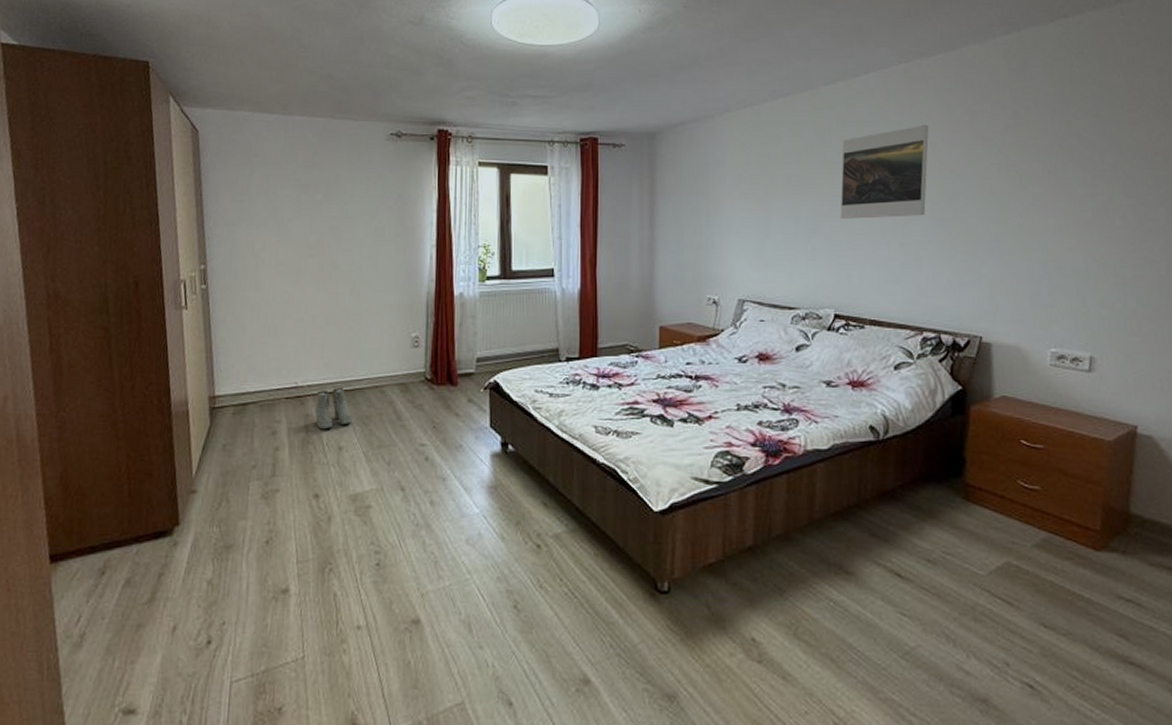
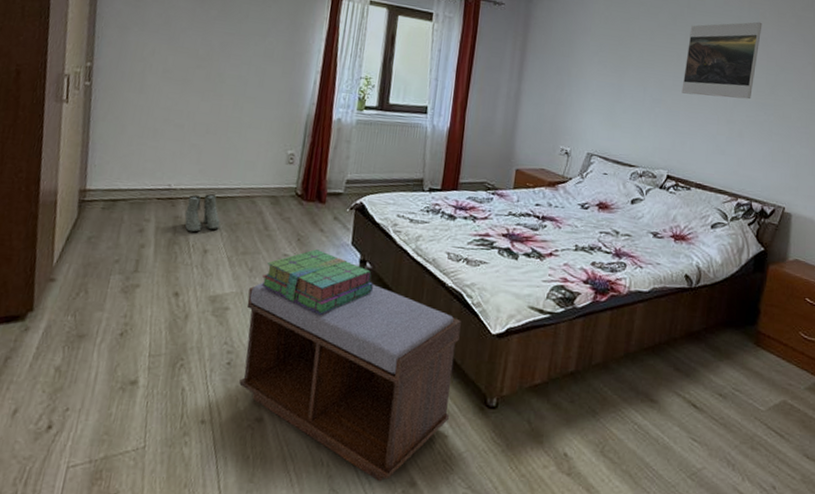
bench: none [389,468,619,681] -> present [239,282,461,482]
stack of books: none [400,436,518,505] -> present [261,249,373,315]

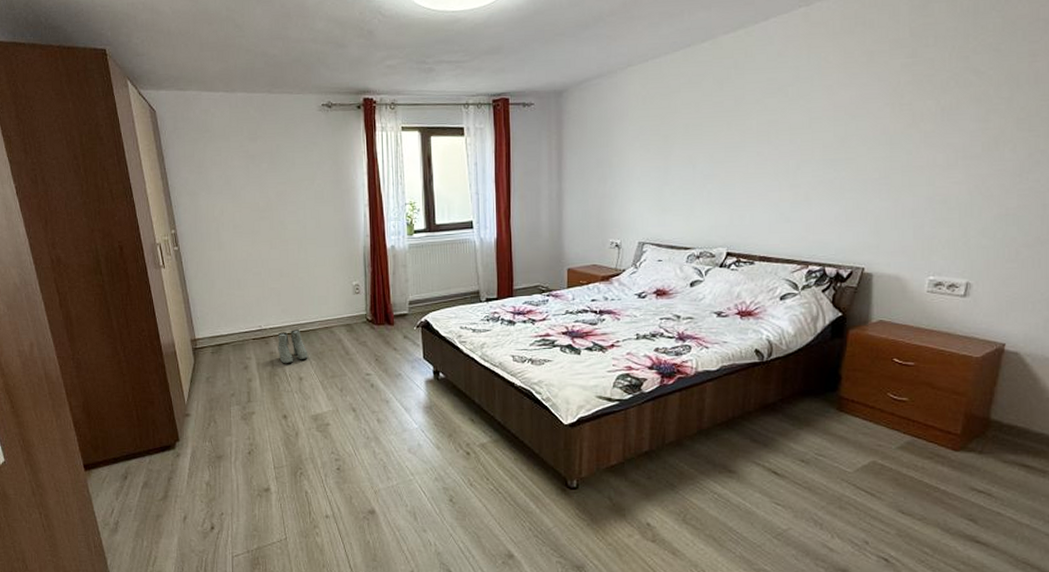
bench: present [239,282,461,482] -> none [343,391,536,556]
stack of books: present [261,249,373,315] -> none [351,366,449,422]
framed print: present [681,22,763,100] -> none [735,68,826,164]

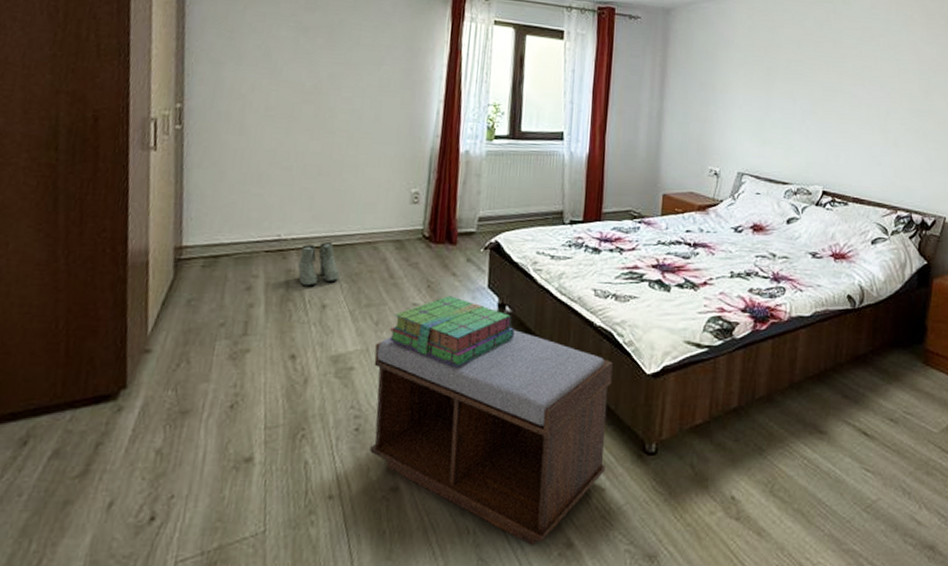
bench: none [343,391,536,556] -> present [370,330,613,547]
stack of books: none [351,366,449,422] -> present [389,296,514,367]

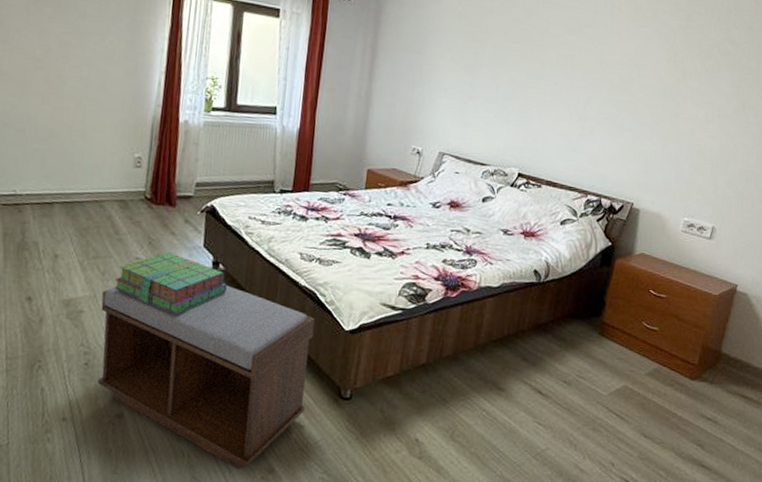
boots: present [298,242,339,286] -> none [32,199,69,238]

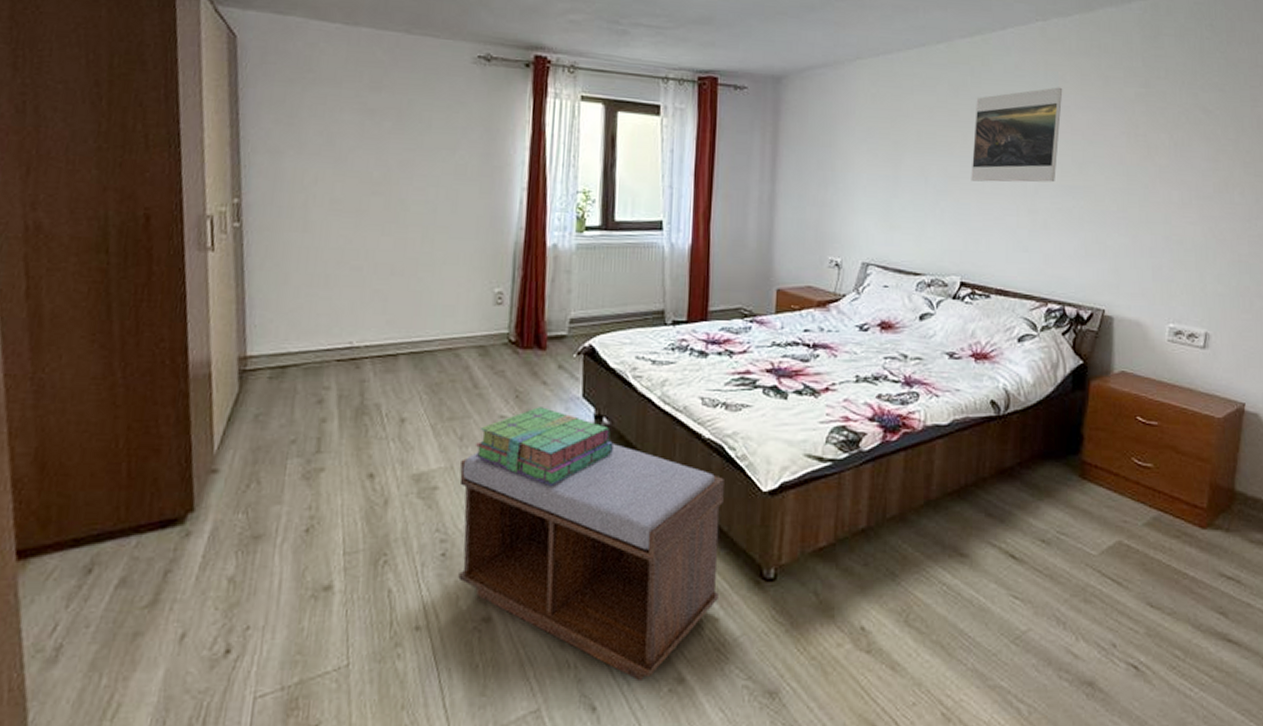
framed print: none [534,15,618,96] -> present [971,87,1063,183]

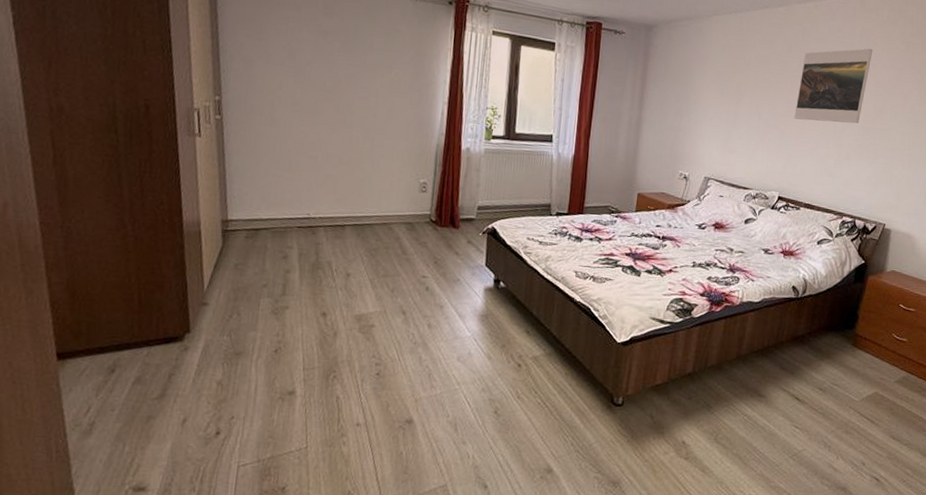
bench: present [458,444,724,682] -> none [389,301,589,470]
stack of books: present [475,407,613,486] -> none [403,271,507,329]

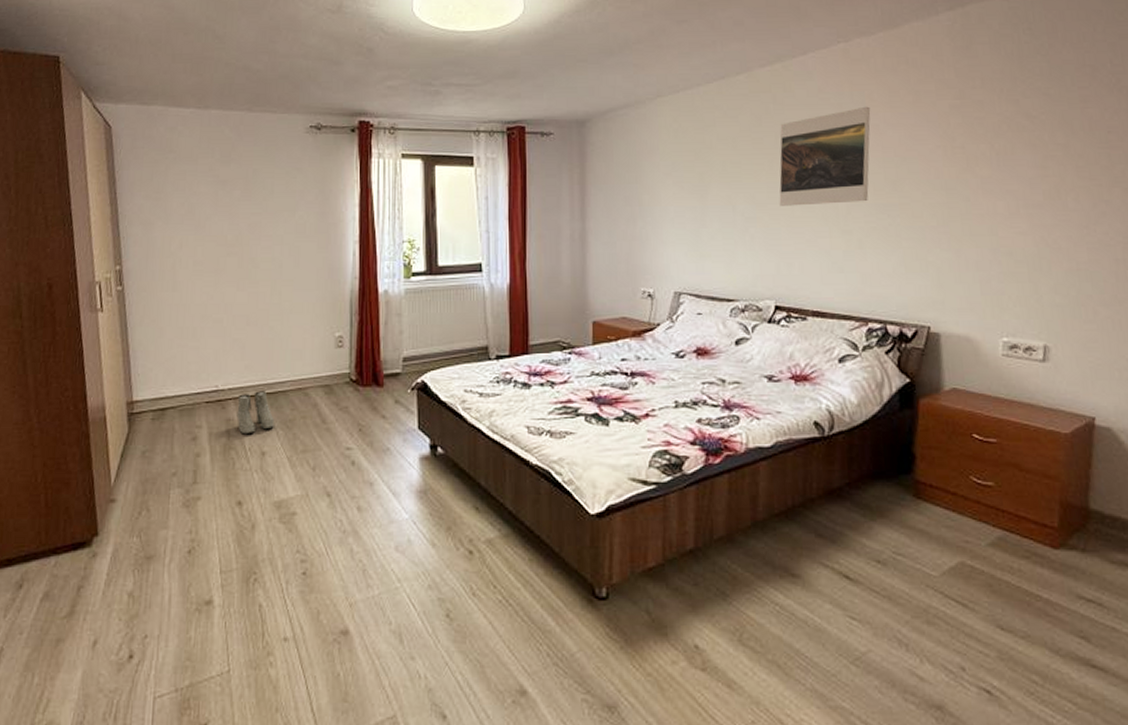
boots: none [326,222,360,258] -> present [237,391,274,435]

